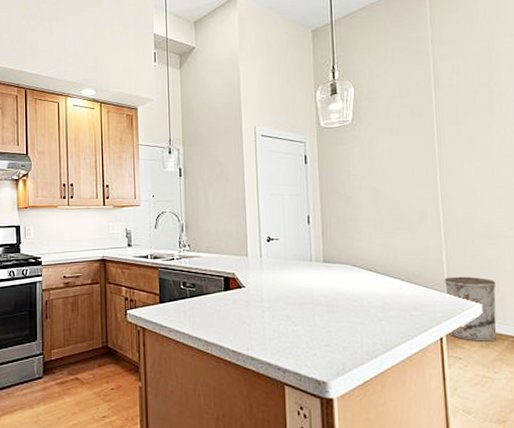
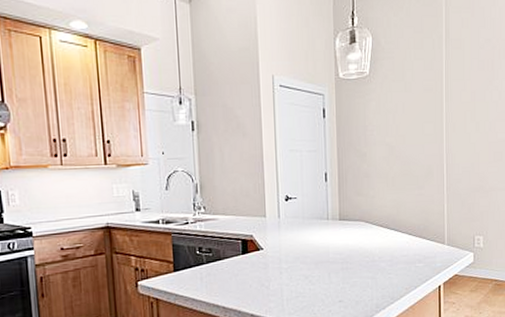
trash can: present [444,276,497,342] -> none [445,227,485,287]

